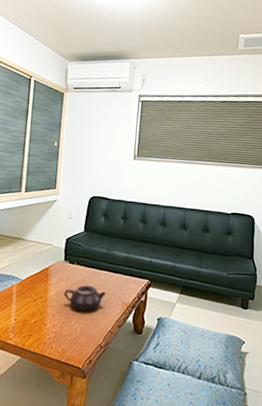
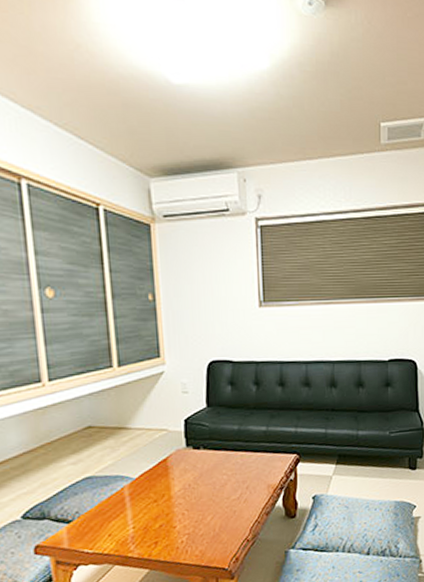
teapot: present [64,285,106,311] -> none [192,471,246,503]

